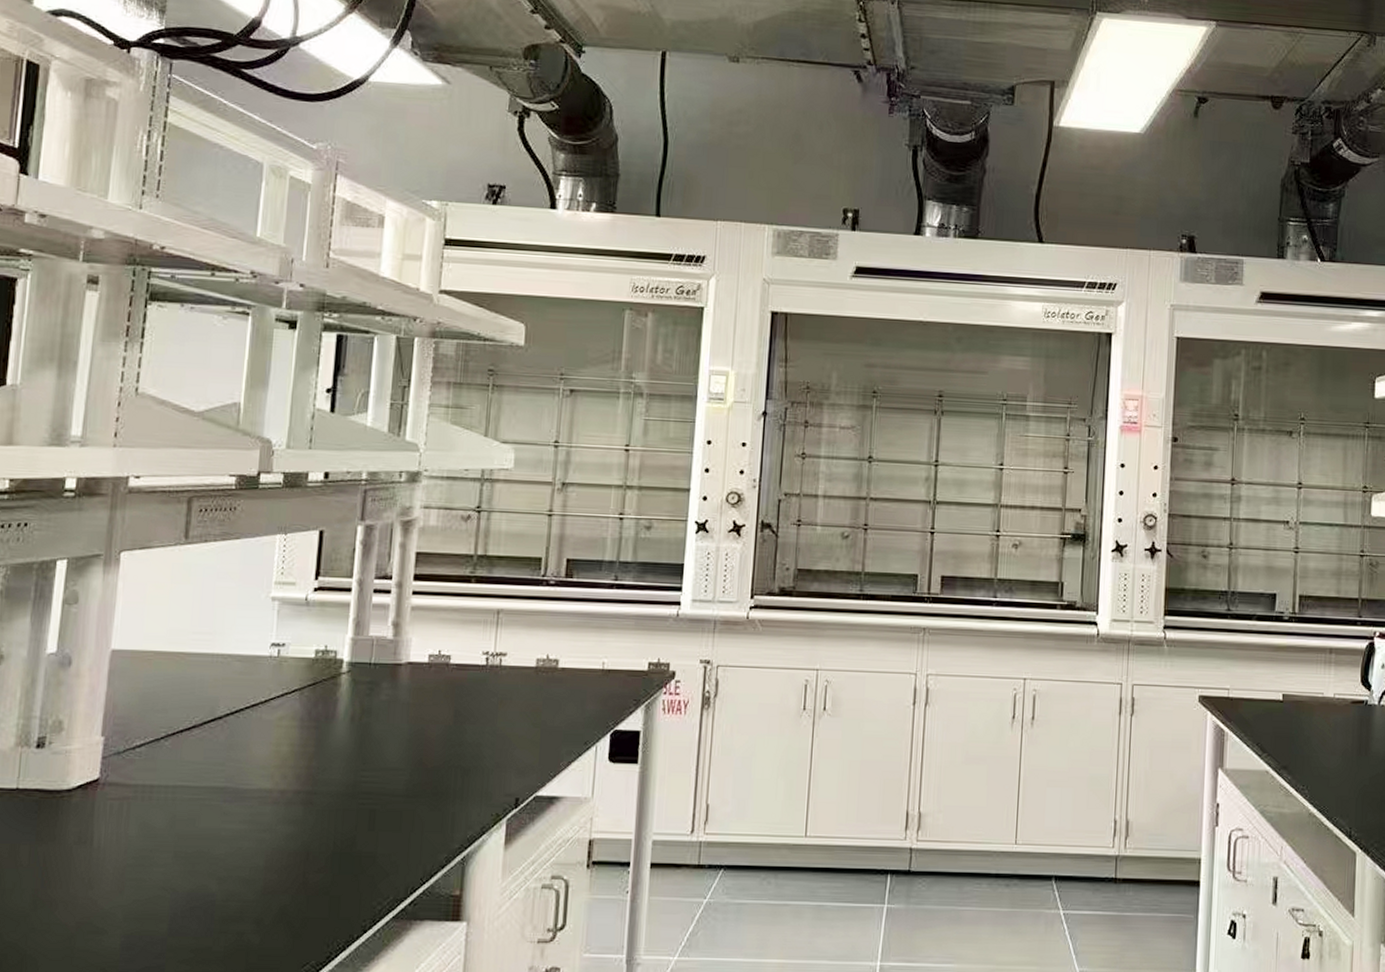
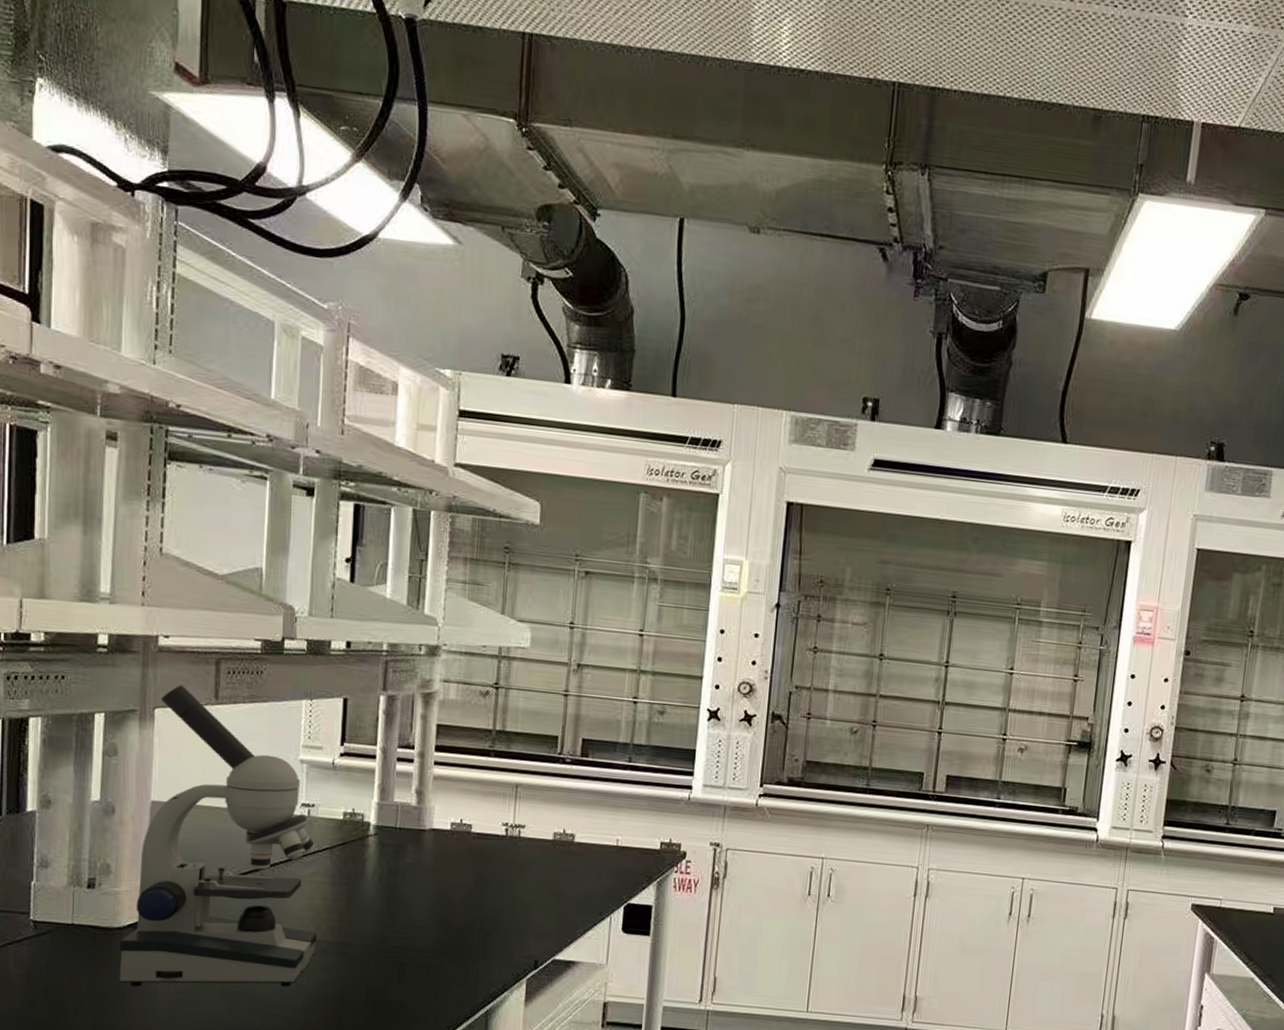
microscope: none [64,526,285,854] -> present [119,685,317,987]

